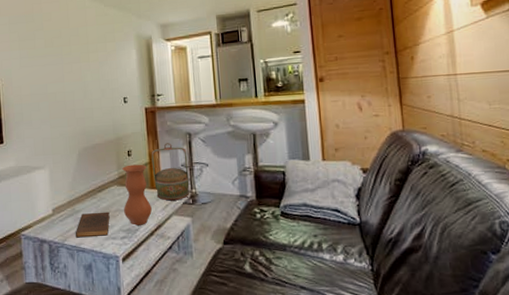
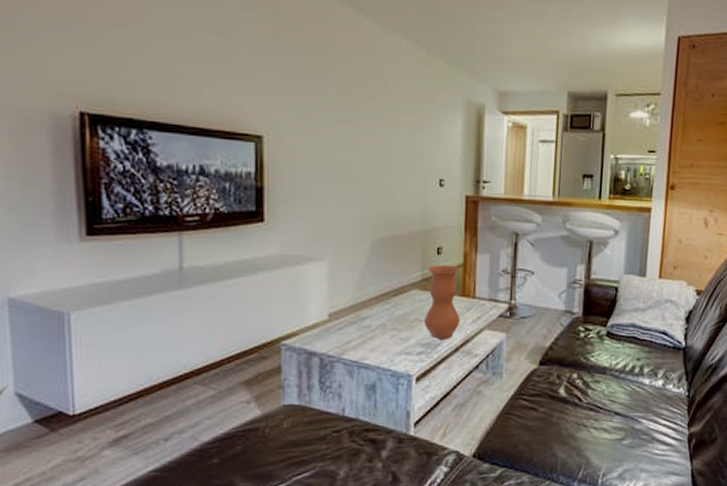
book: present [75,212,110,238] -> none [357,321,406,351]
decorative basket: present [151,143,190,201] -> none [466,242,511,312]

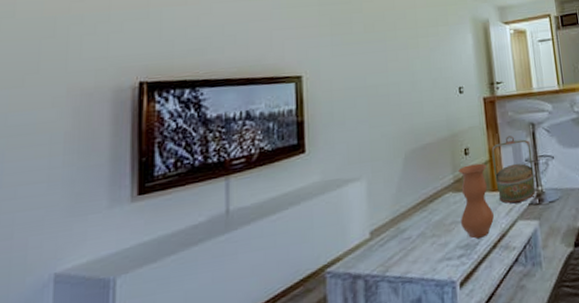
decorative basket: none [466,242,511,312] -> present [491,136,536,204]

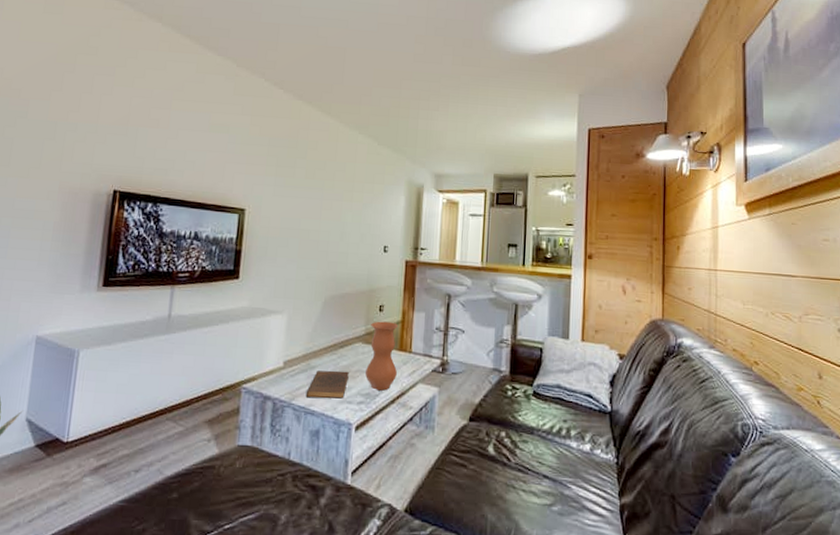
book: none [399,225,444,266] -> present [305,370,349,399]
decorative basket: present [491,136,536,204] -> none [404,302,444,367]

